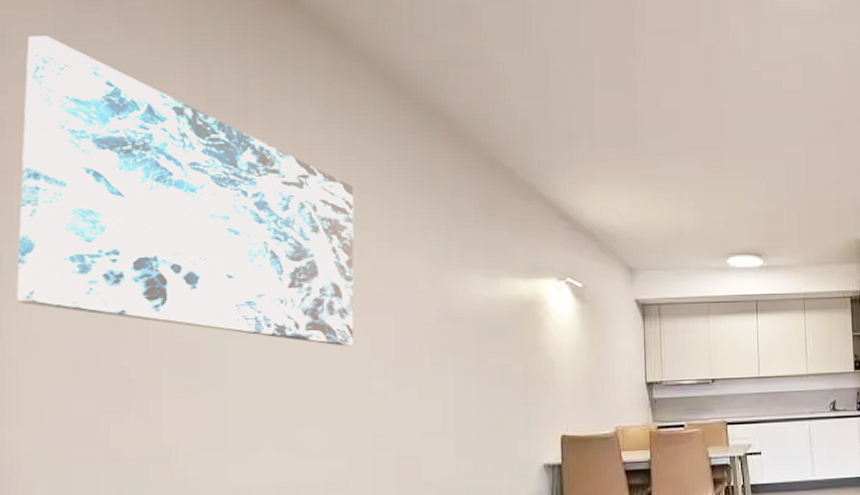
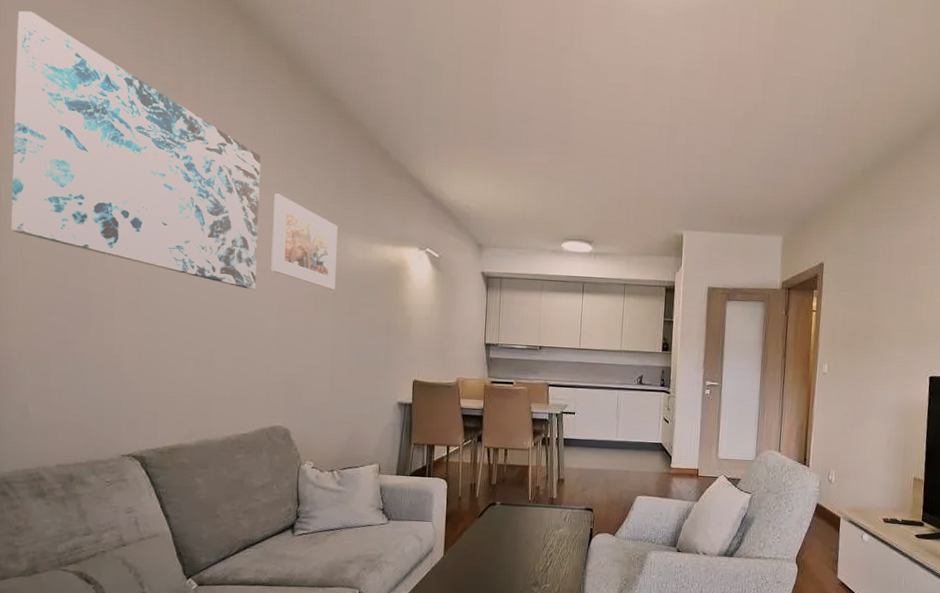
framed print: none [372,229,456,337] -> present [271,193,337,290]

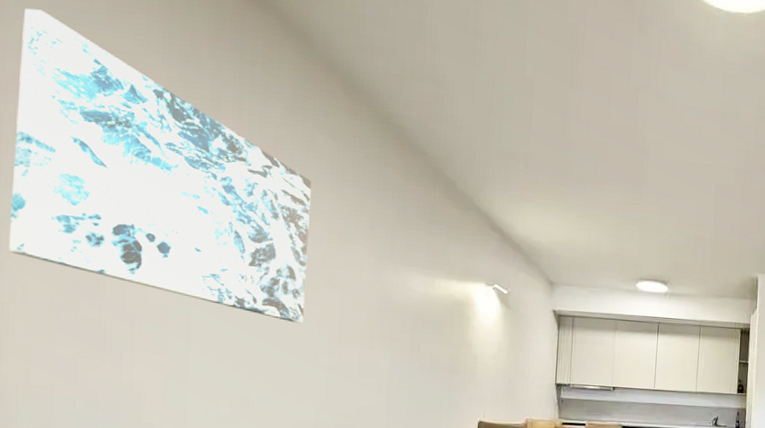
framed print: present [271,193,337,290] -> none [321,221,397,326]

